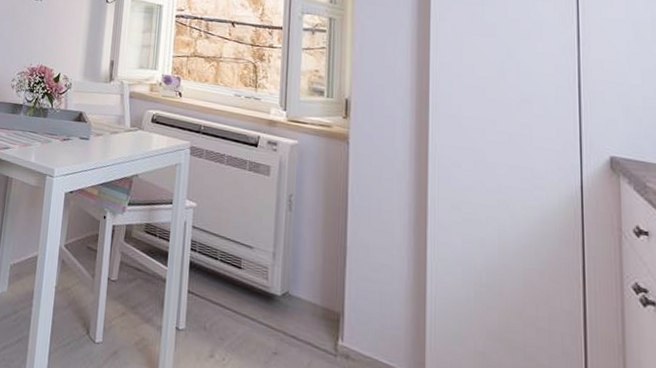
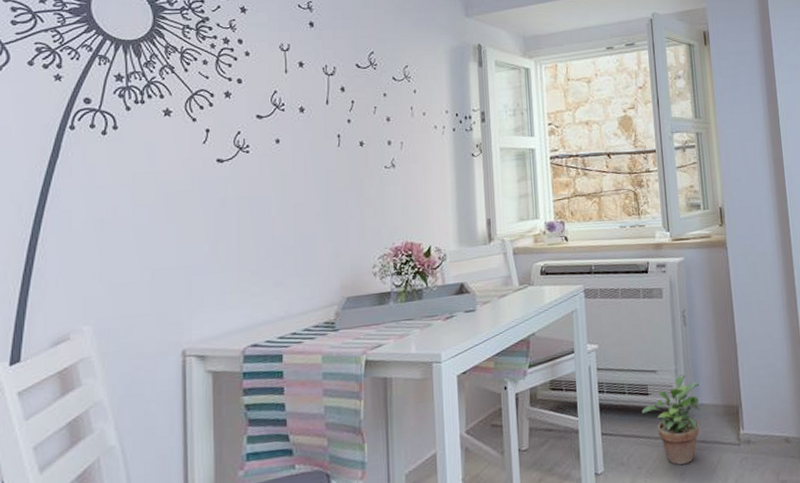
potted plant: none [231,258,298,354] -> present [641,374,701,465]

